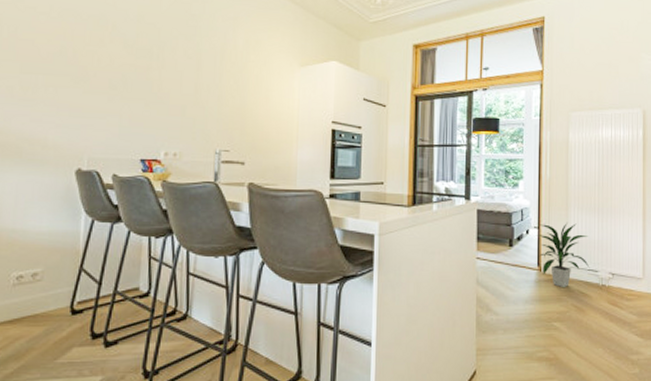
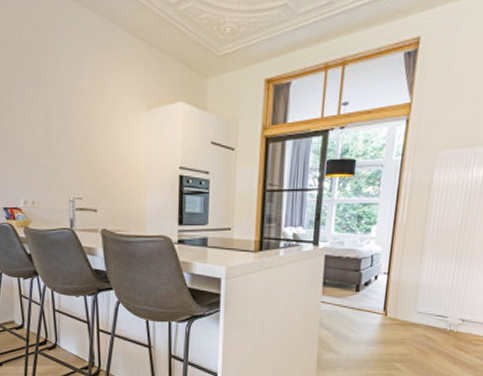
indoor plant: present [537,222,589,288] -> none [385,268,441,332]

